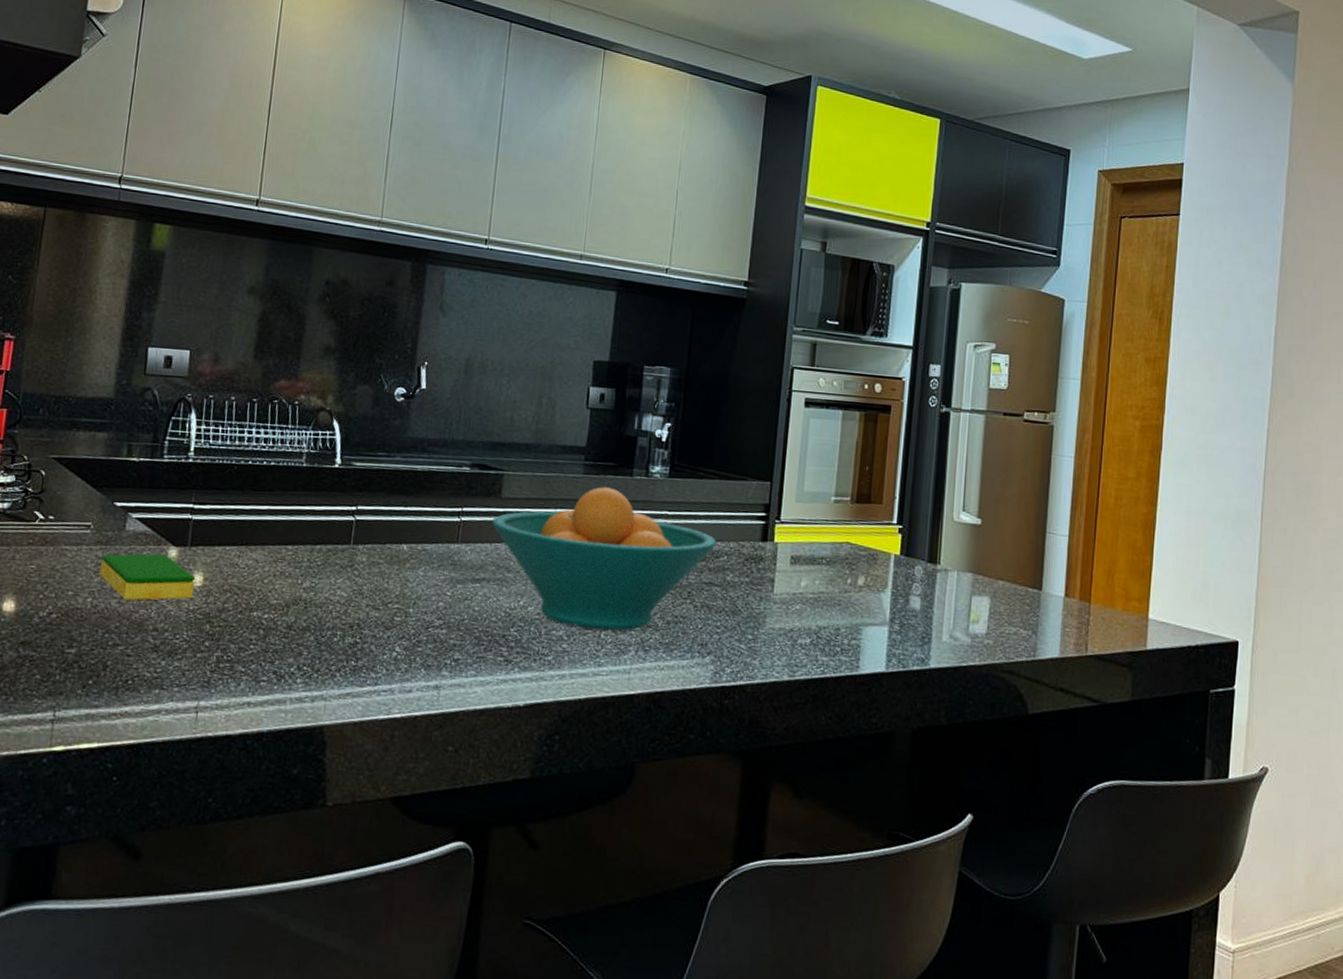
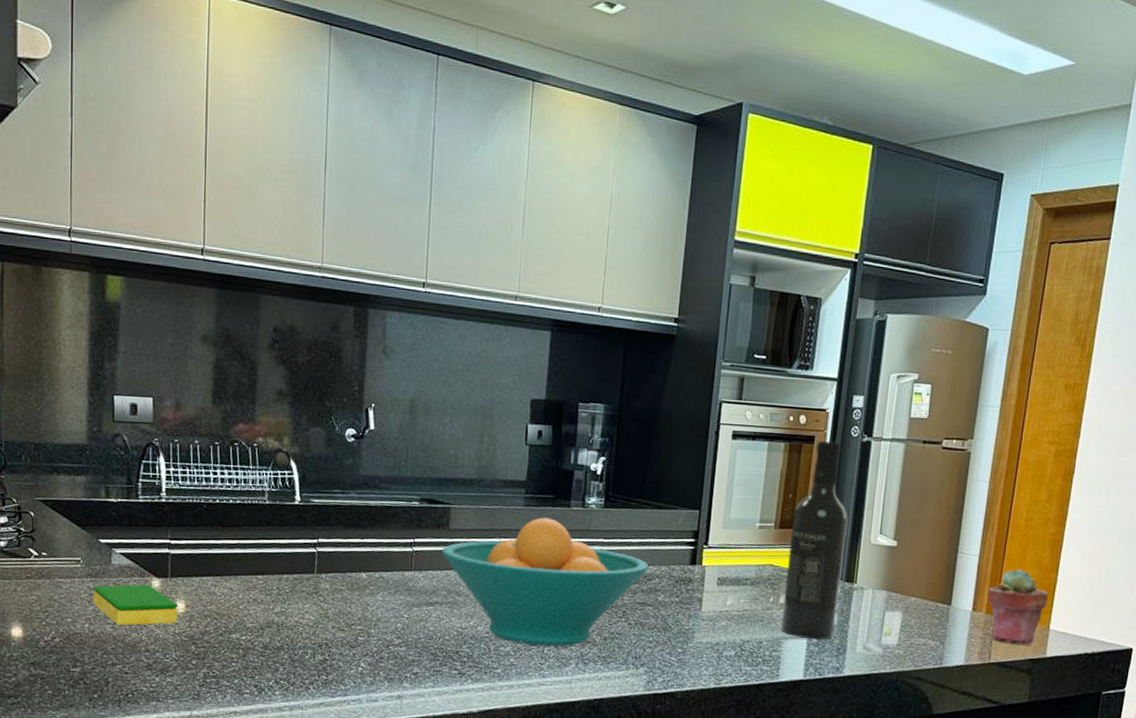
wine bottle: none [859,411,929,627] -> present [780,441,848,640]
potted succulent: none [1080,551,1145,636] -> present [987,569,1049,645]

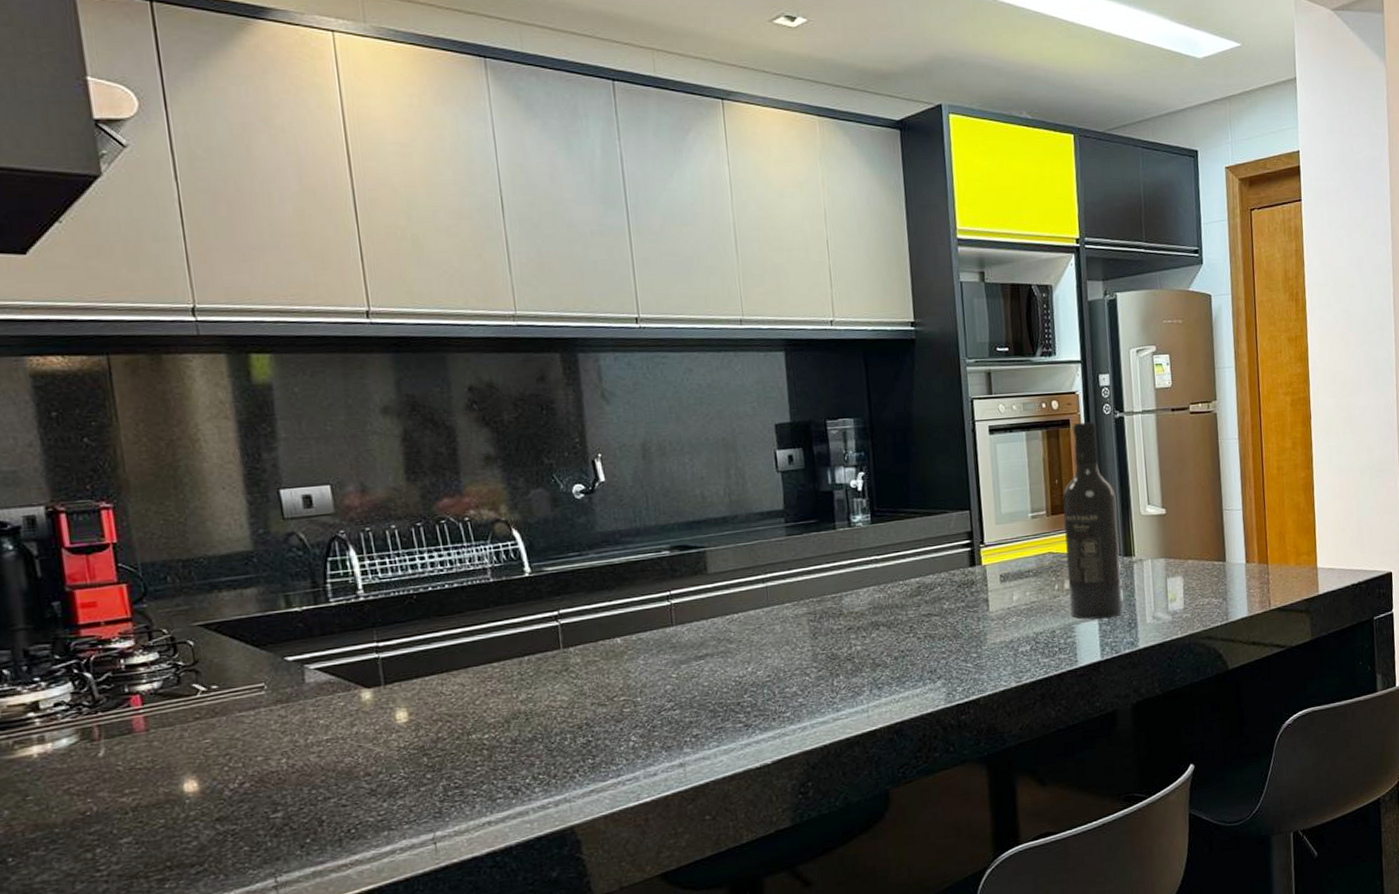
dish sponge: present [93,584,178,626] -> none [286,698,401,753]
fruit bowl: present [441,517,650,646] -> none [702,544,929,681]
potted succulent: present [987,569,1049,645] -> none [1257,516,1311,588]

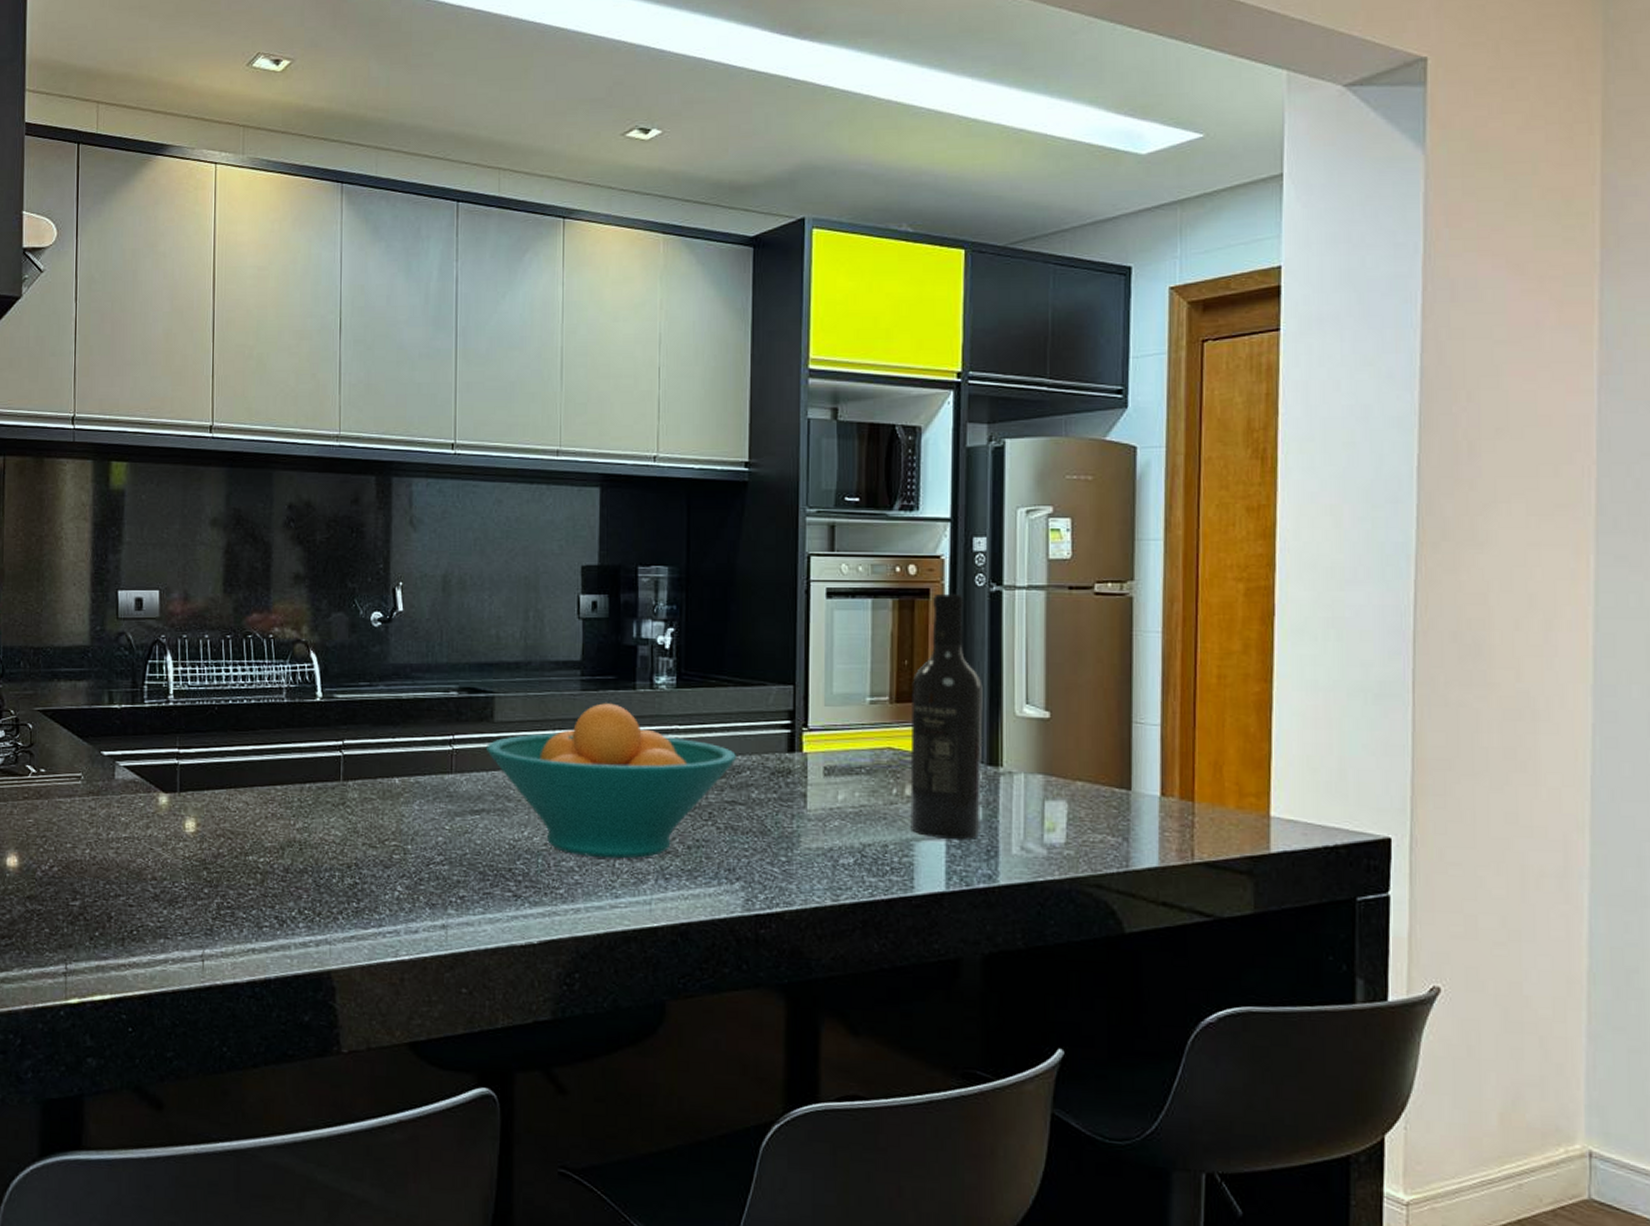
fruit bowl: none [702,544,929,681] -> present [485,703,737,859]

